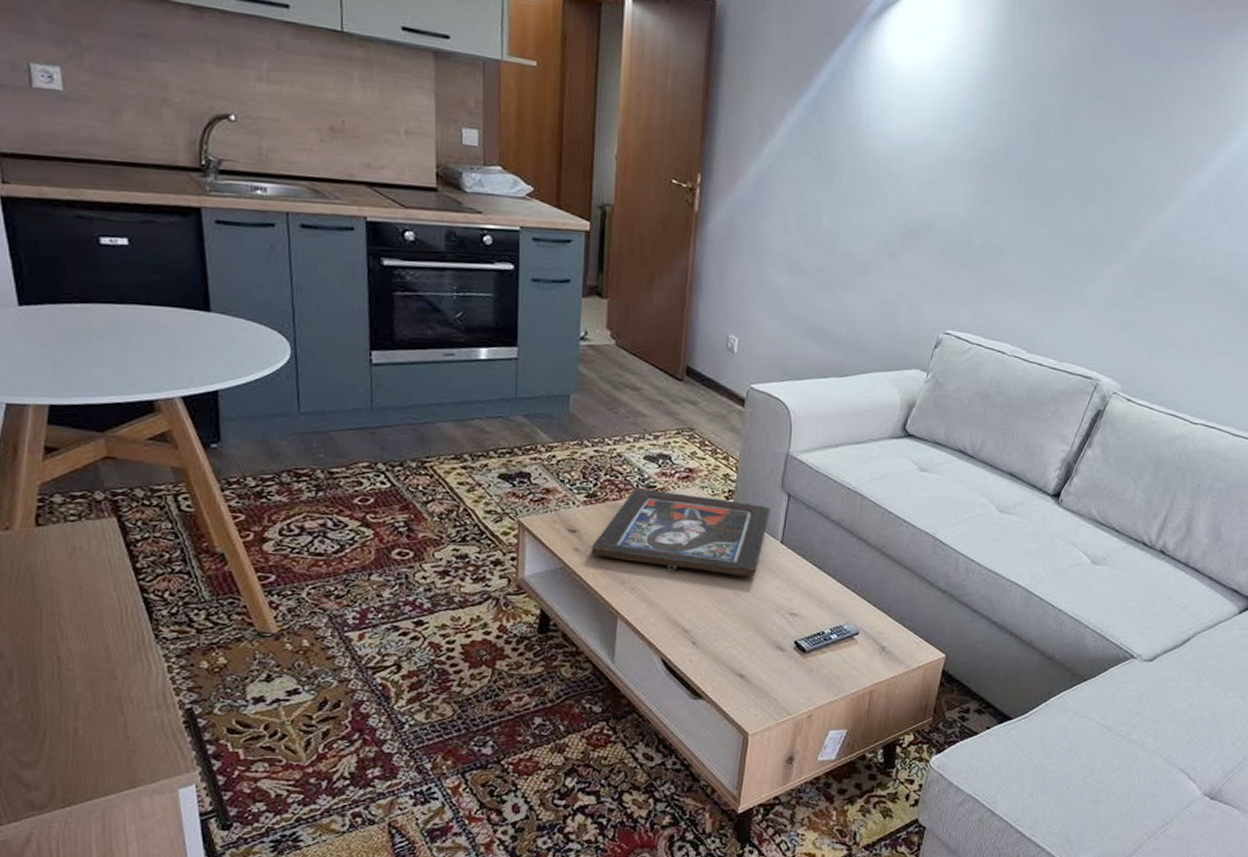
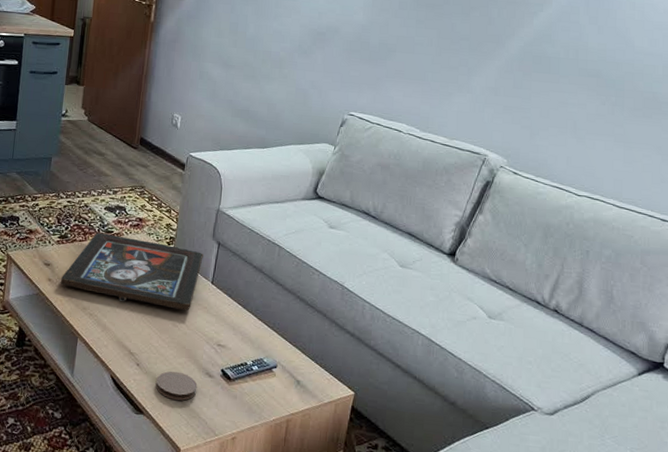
coaster: none [716,647,767,680] -> present [155,371,198,401]

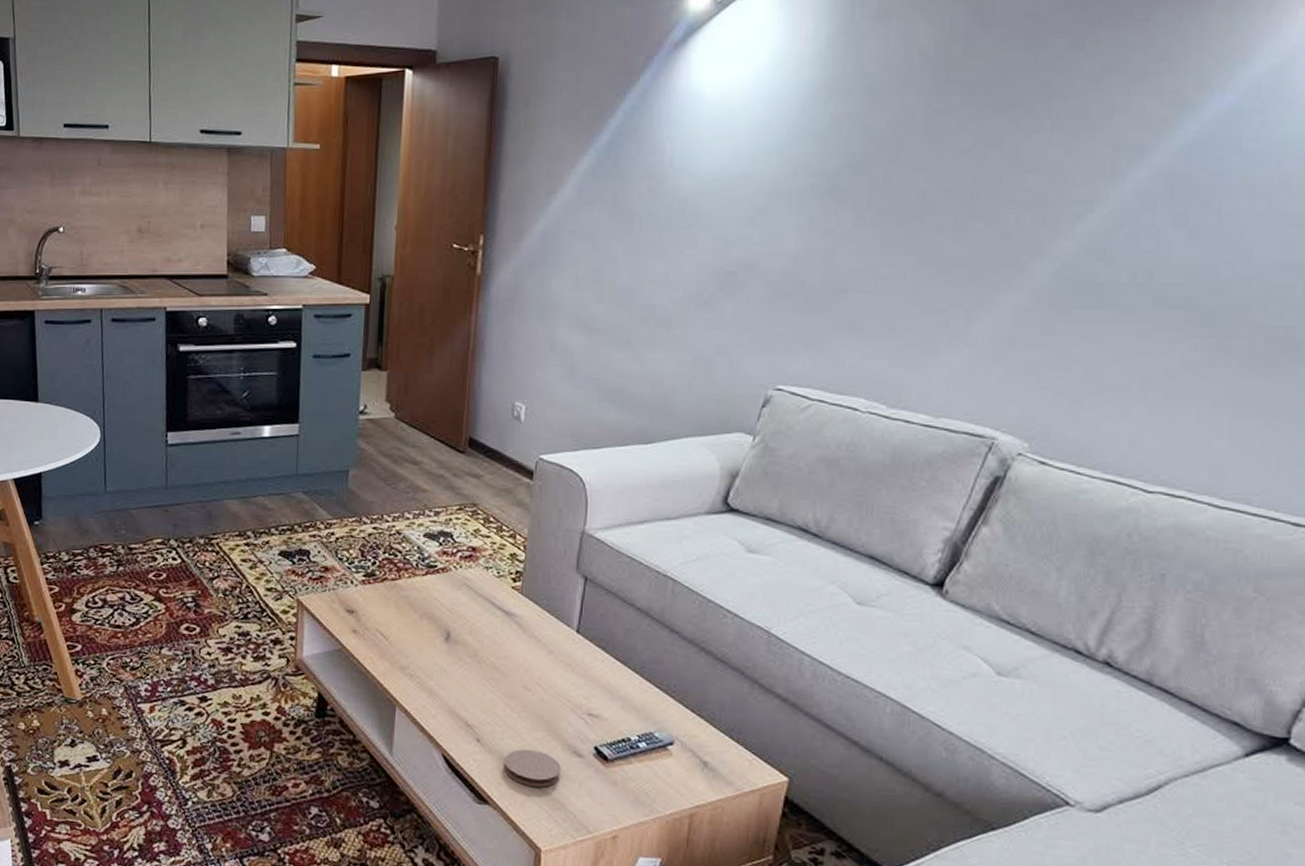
religious icon: present [60,232,204,310] -> none [368,567,564,669]

